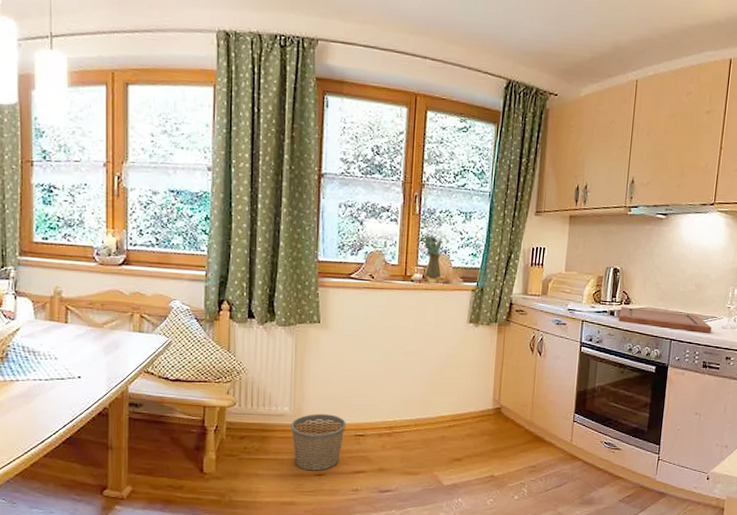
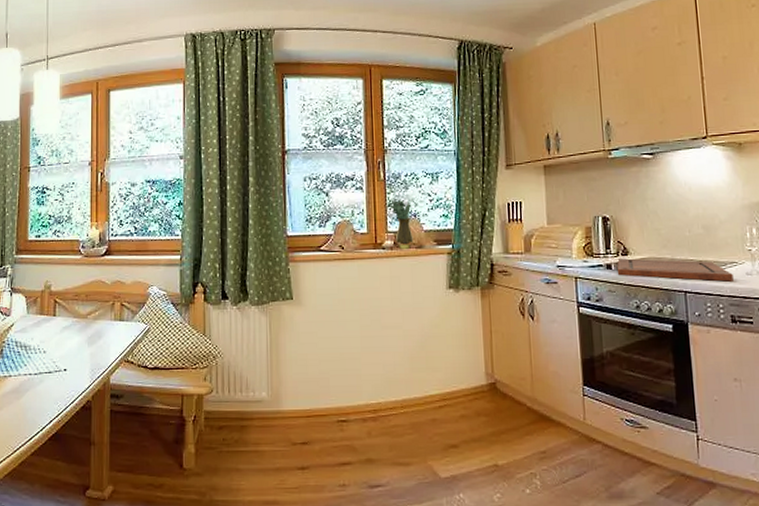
basket: present [291,414,347,471] -> none [269,398,328,464]

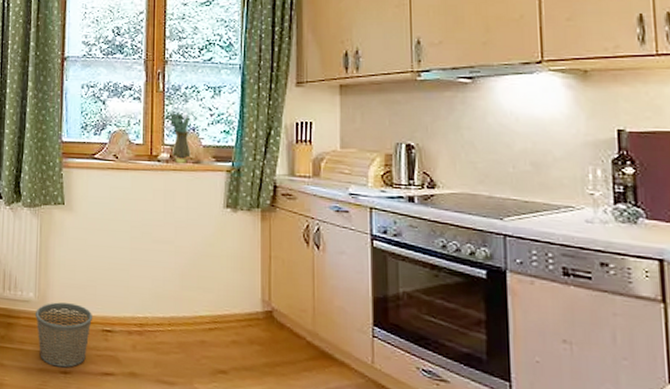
basket: none [269,398,328,464] -> present [36,302,93,368]
cutting board: present [617,258,734,282] -> none [420,191,568,228]

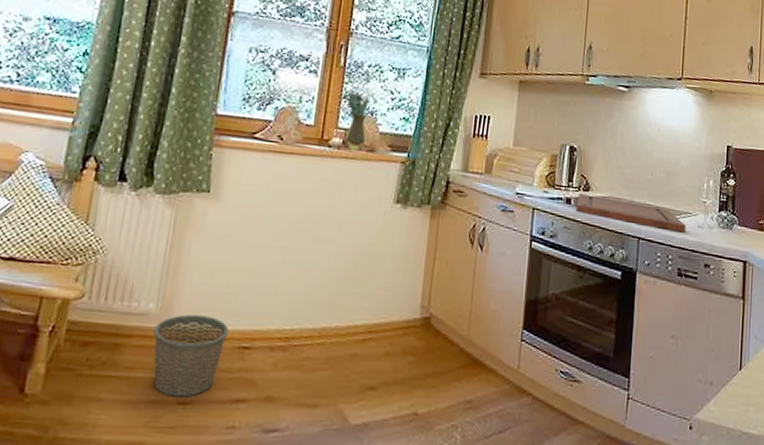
cutting board: none [420,191,568,228] -> present [575,193,686,233]

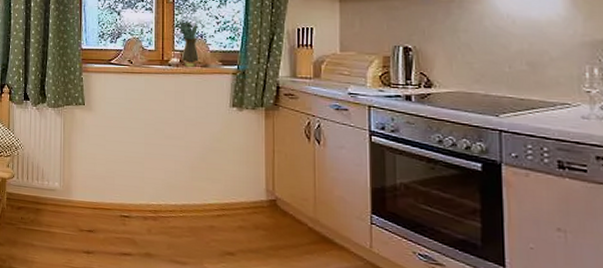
basket: present [153,314,230,397] -> none [61,191,112,248]
cutting board: present [575,193,686,233] -> none [417,90,564,124]

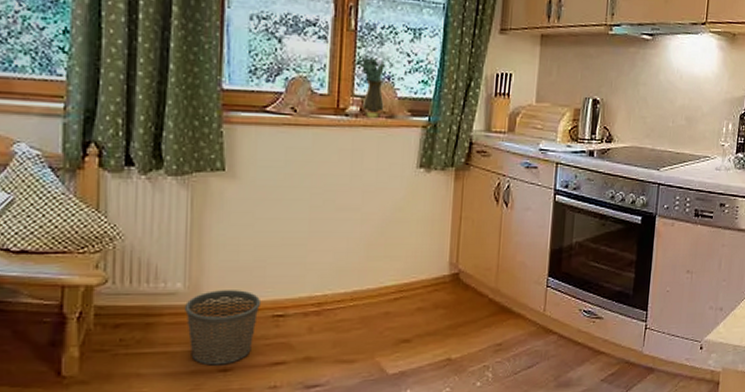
basket: none [61,191,112,248] -> present [185,290,262,366]

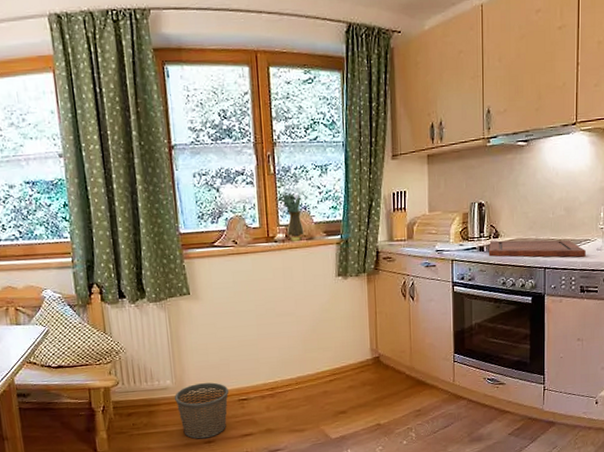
cutting board: none [598,145,704,176] -> present [488,239,586,257]

